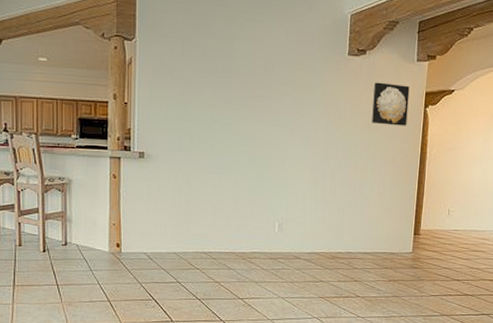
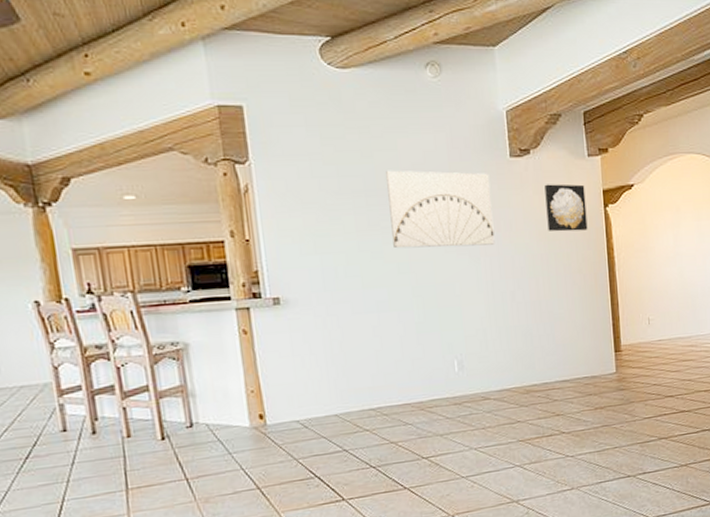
wall art: none [240,57,328,129] -> present [386,170,495,249]

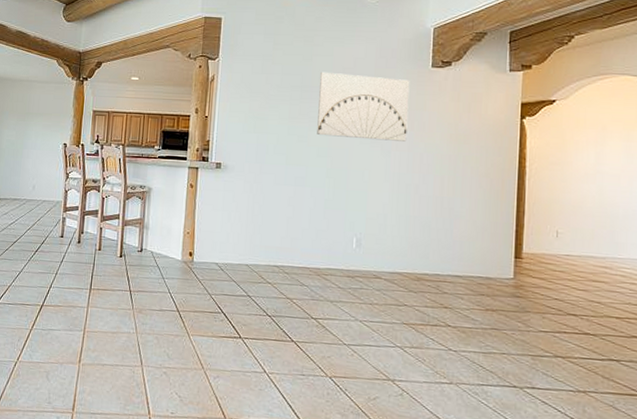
wall art: present [544,184,588,232] -> none [460,93,503,139]

